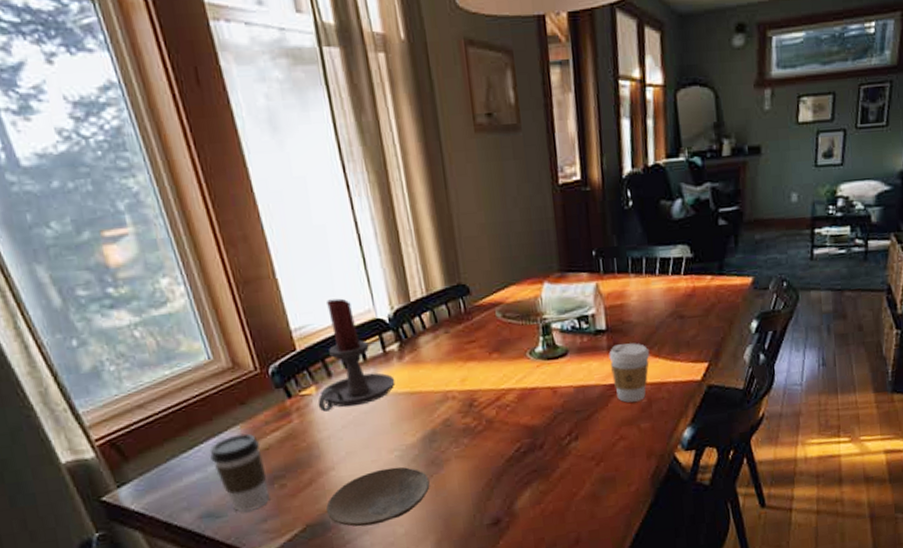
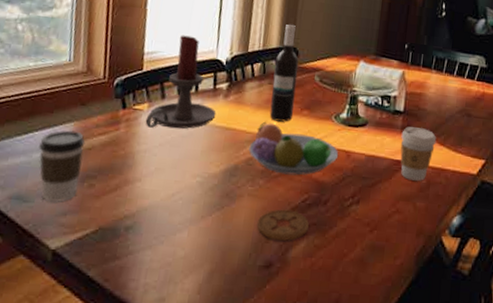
plate: present [326,466,430,527] -> none [121,190,220,242]
fruit bowl: none [442,375,544,428] -> present [249,121,339,176]
wine bottle: none [445,257,483,373] -> present [269,24,299,122]
coaster: none [472,461,529,496] -> present [257,209,309,241]

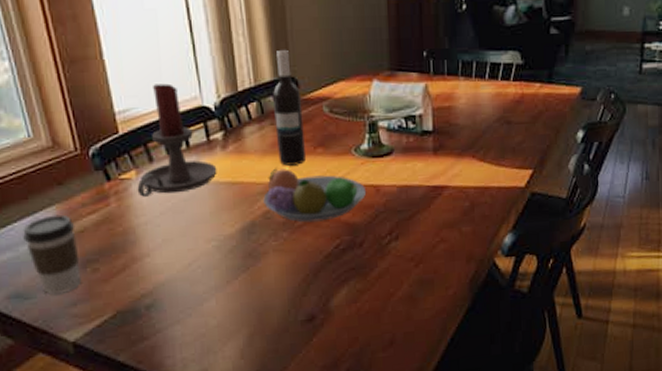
coaster: present [257,209,309,241] -> none [289,258,347,292]
coffee cup: present [400,126,437,181] -> none [434,146,475,205]

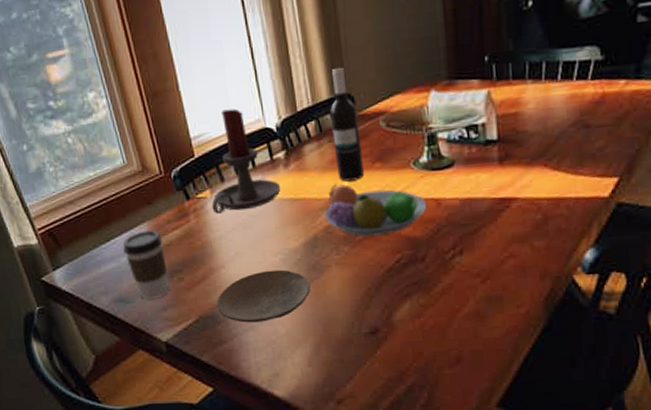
plate: none [139,257,246,316] -> present [217,269,311,323]

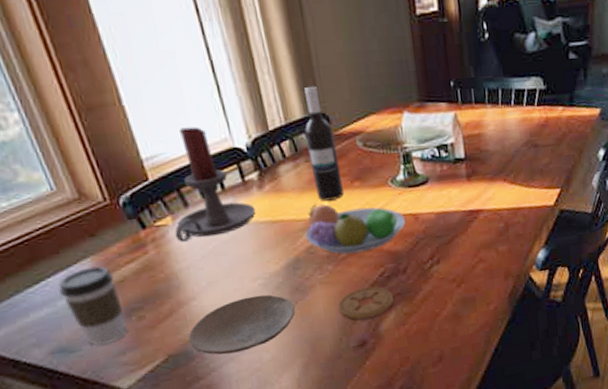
coaster: none [351,272,410,306] -> present [337,286,394,320]

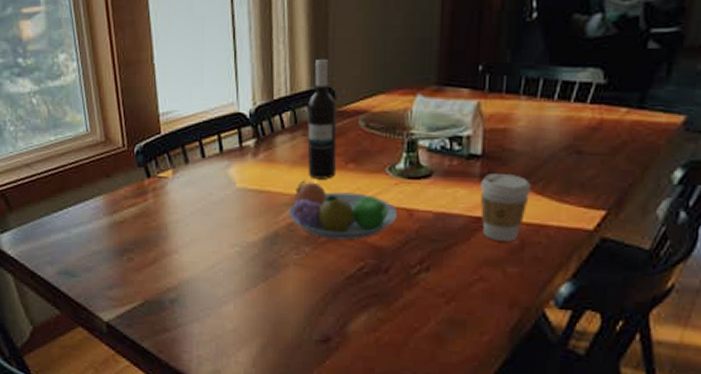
coffee cup: present [58,266,128,346] -> none [75,204,118,277]
candle holder: present [174,126,256,242] -> none [172,88,247,196]
plate: present [189,294,296,355] -> none [165,261,264,315]
coaster: present [337,286,394,320] -> none [307,279,368,314]
coffee cup: none [467,170,507,227] -> present [480,174,532,241]

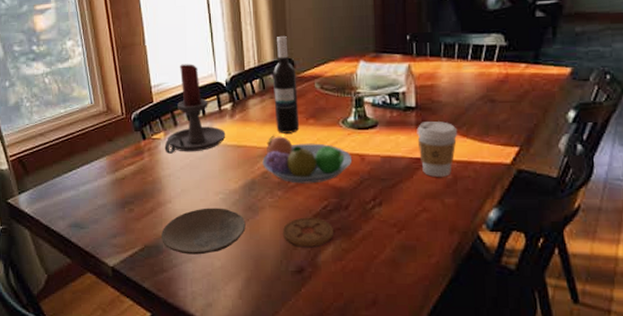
plate: none [165,261,264,315] -> present [161,208,246,255]
candle holder: none [172,88,247,196] -> present [164,64,226,154]
coaster: none [307,279,368,314] -> present [282,217,333,247]

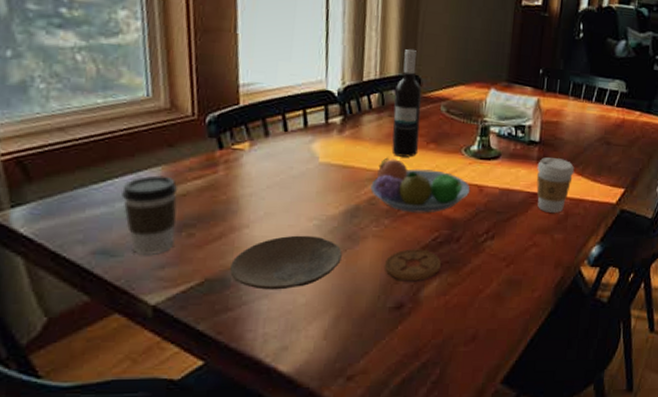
coffee cup: none [83,164,121,228] -> present [121,175,178,256]
candle holder: present [164,64,226,154] -> none [248,63,331,169]

